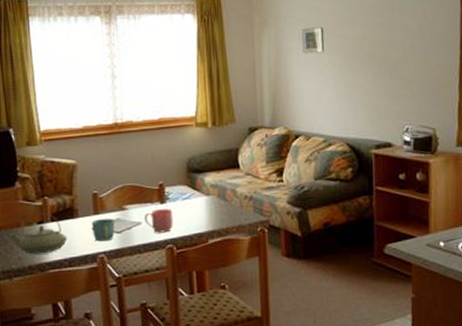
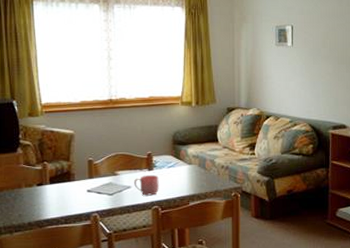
teapot: present [10,212,68,255] -> none [11,175,64,212]
mug: present [91,218,115,242] -> none [86,182,107,202]

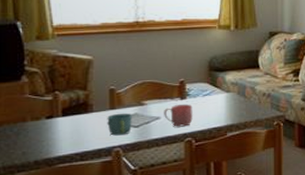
mug: none [86,182,107,202] -> present [107,113,132,136]

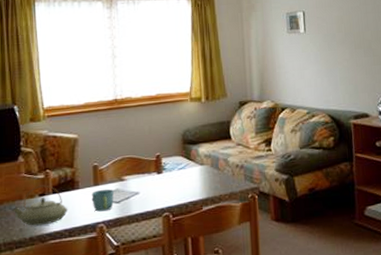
teapot: none [13,107,80,149] -> present [12,185,68,226]
mug: present [164,104,193,127] -> none [142,179,170,202]

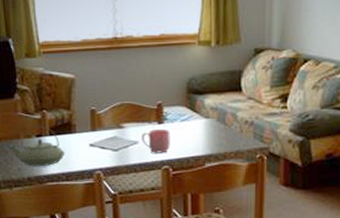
mug: present [91,189,114,212] -> none [89,135,112,158]
mug: none [142,179,170,202] -> present [142,129,170,153]

